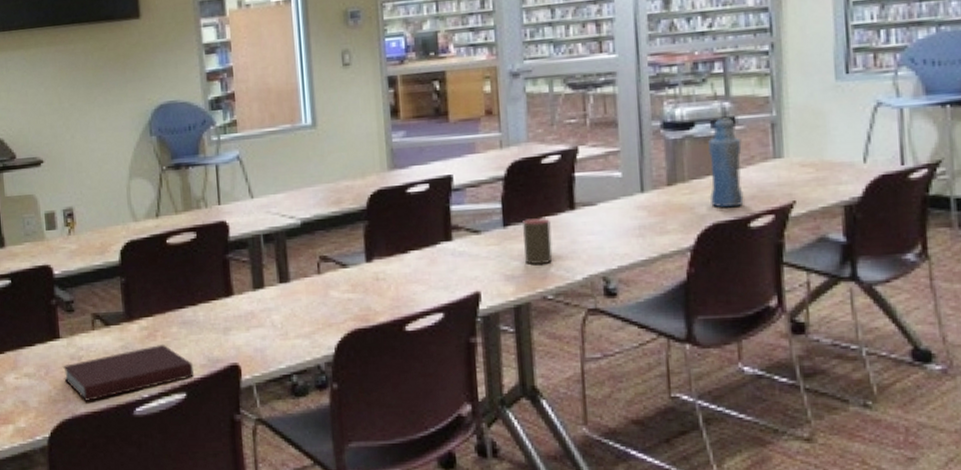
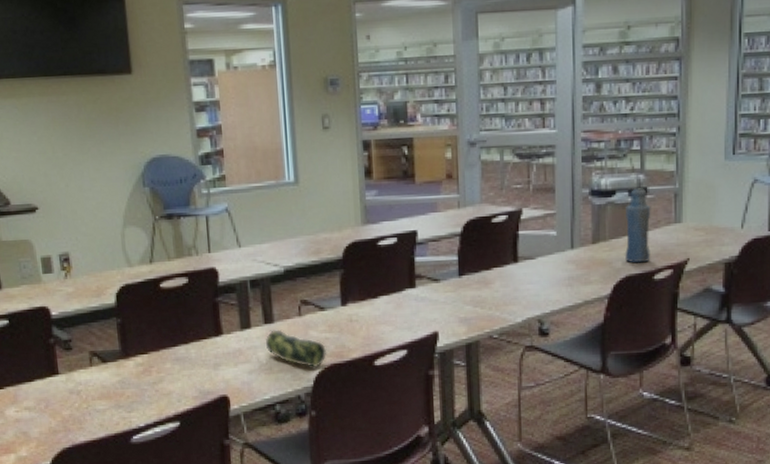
notebook: present [62,345,194,401] -> none [61,379,186,431]
pencil case: none [280,289,351,334] -> present [265,329,327,368]
cup: present [523,218,553,264] -> none [475,269,499,309]

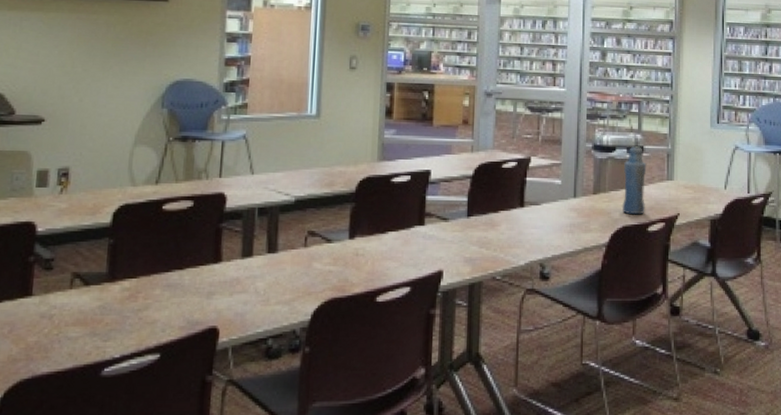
pencil case: present [265,329,327,368] -> none [265,260,329,302]

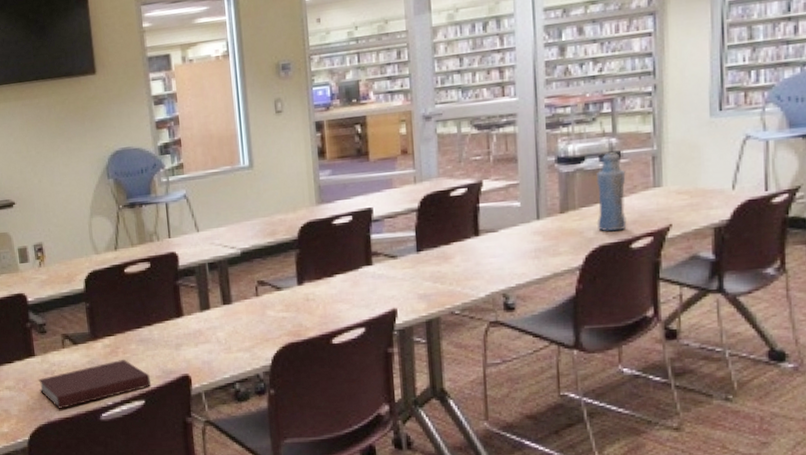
notebook: none [29,306,171,361] -> present [37,360,151,409]

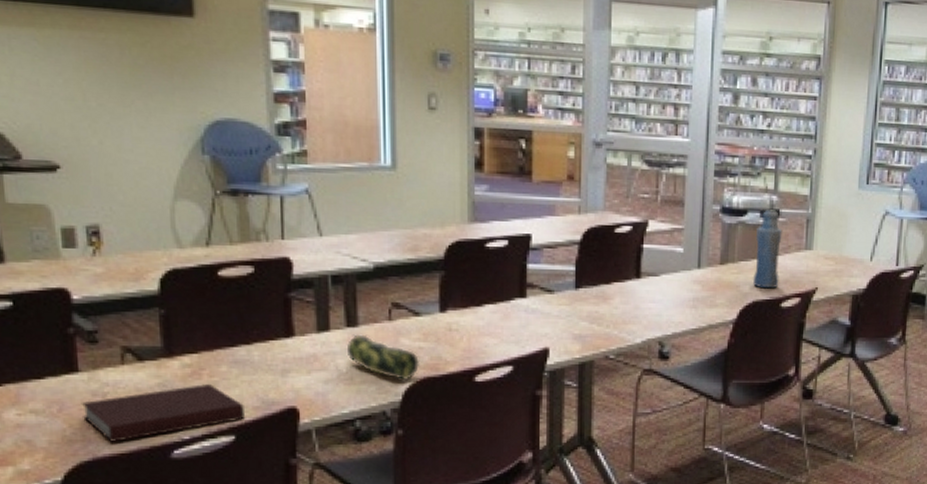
pencil case: none [223,310,285,347] -> present [346,334,420,381]

